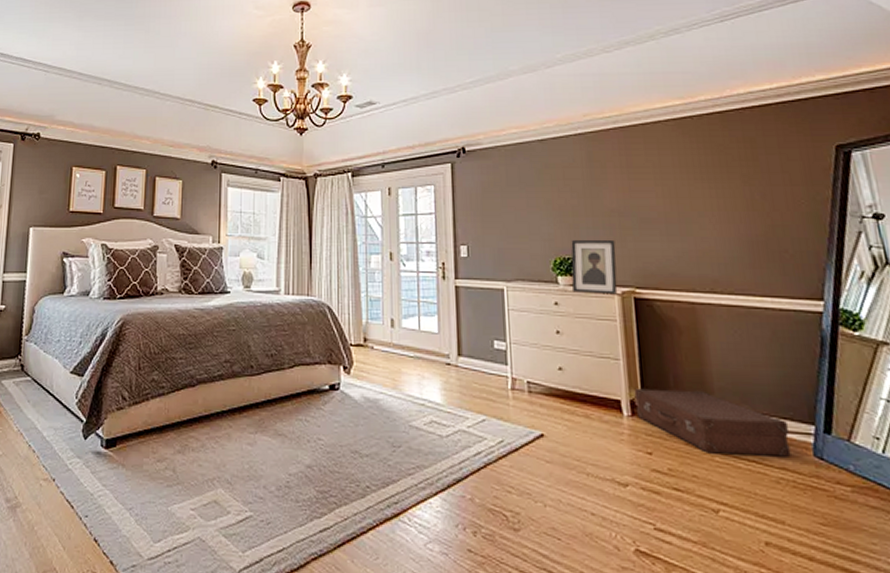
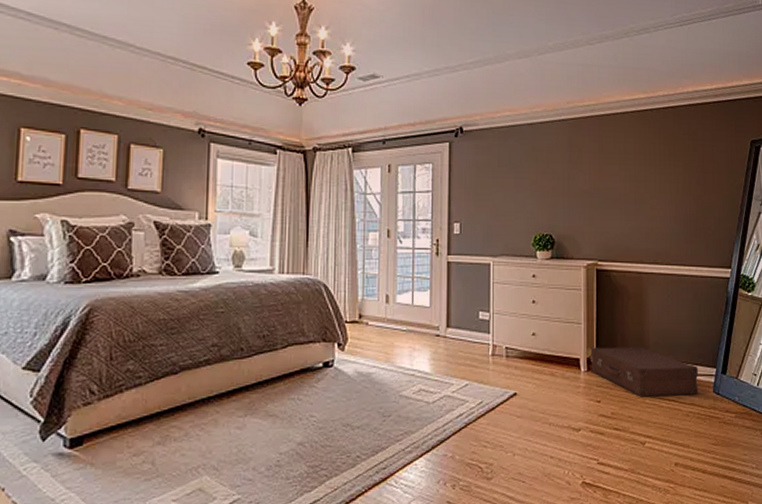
picture frame: present [571,239,618,295] -> none [547,217,585,267]

